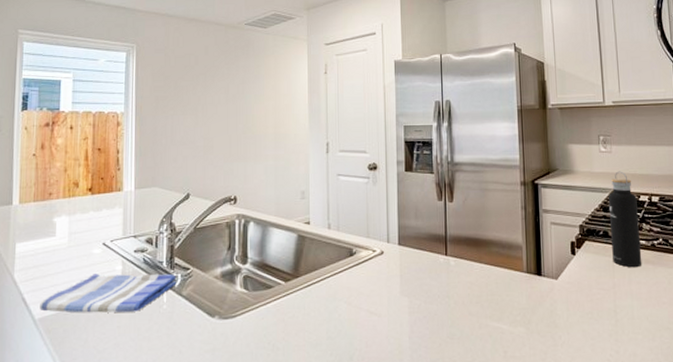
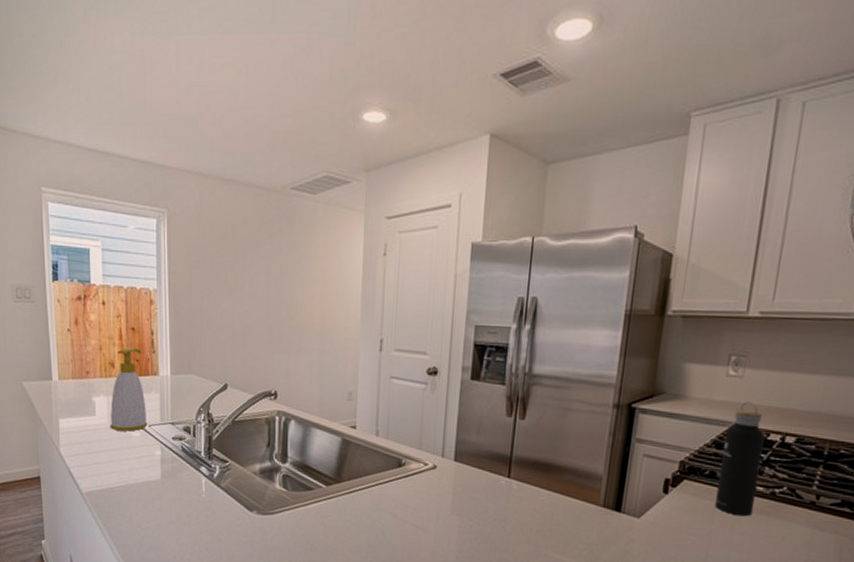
dish towel: present [39,273,177,313] -> none [86,456,215,497]
soap bottle: none [70,167,110,249] -> present [110,348,148,431]

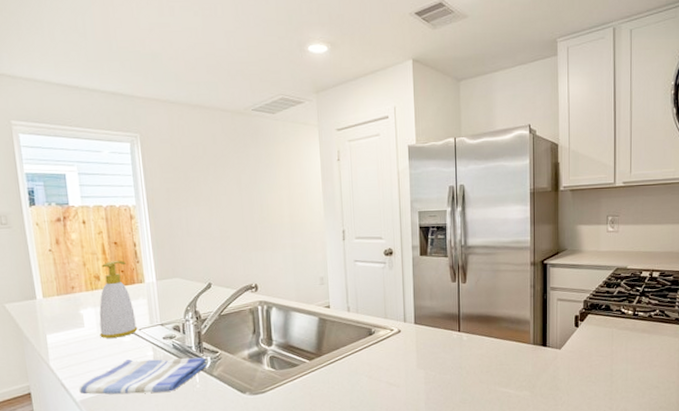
dish towel: none [86,456,215,497] -> present [79,356,207,395]
water bottle: present [715,401,765,517] -> none [612,249,639,337]

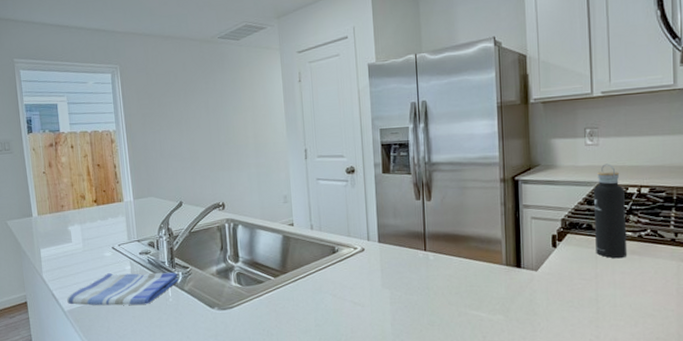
soap bottle: present [99,261,138,338] -> none [84,181,117,253]
water bottle: none [612,249,639,337] -> present [593,163,628,259]

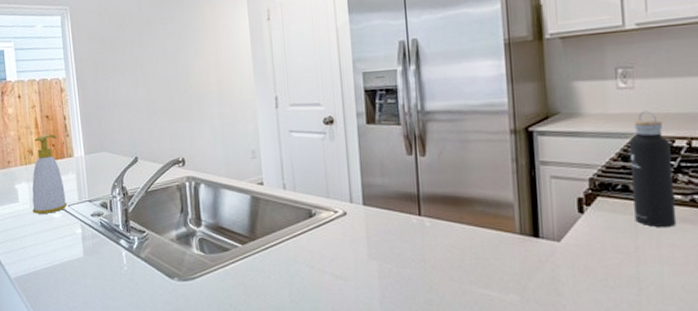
dish towel: present [67,271,179,306] -> none [13,236,134,273]
soap bottle: none [84,181,117,253] -> present [32,134,67,214]

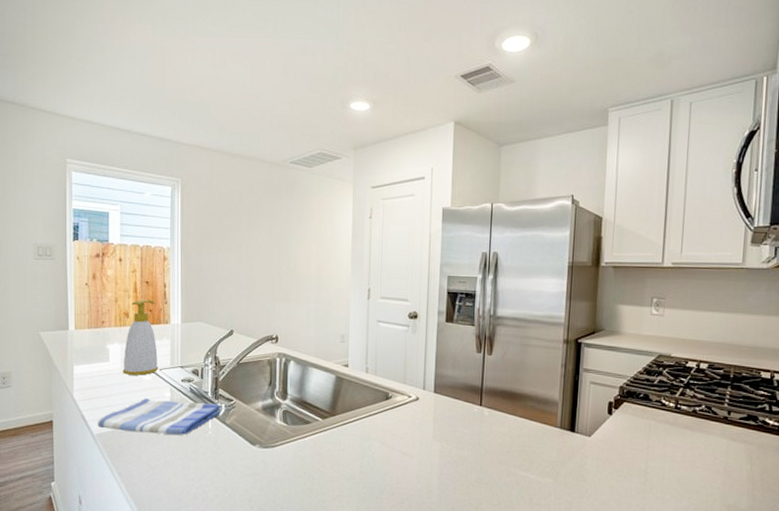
dish towel: none [13,236,134,273] -> present [97,398,221,435]
water bottle: present [629,111,677,228] -> none [650,335,684,432]

